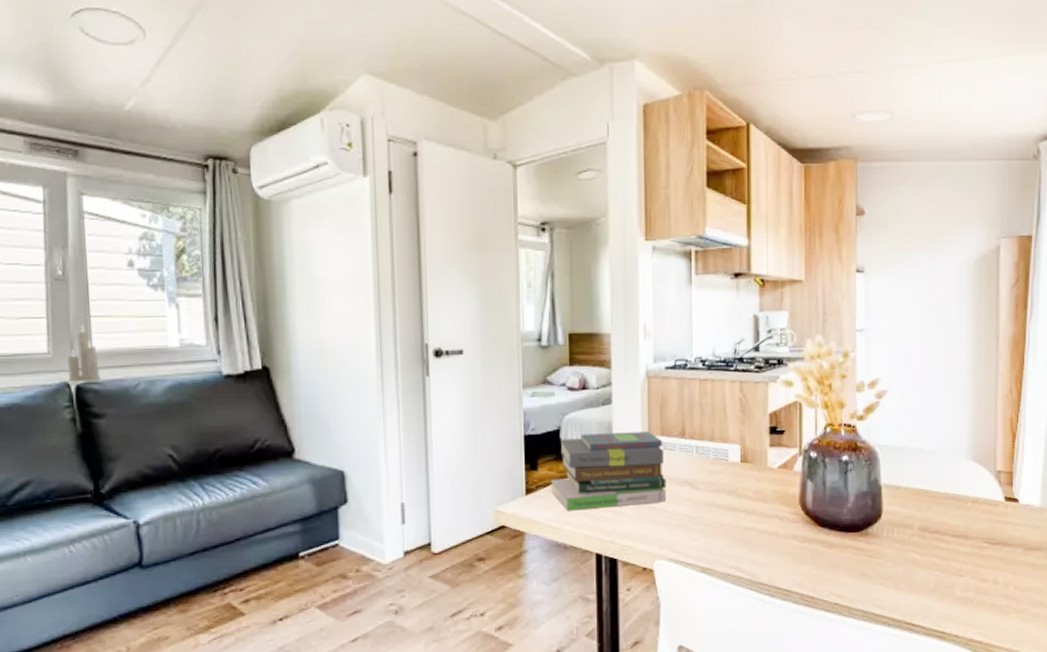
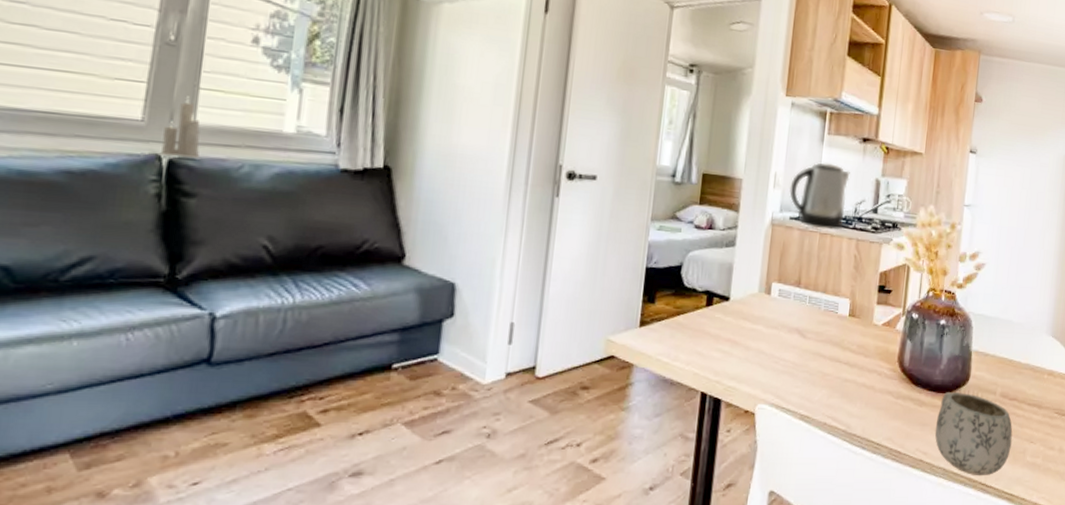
books: present [550,431,667,511] -> none [664,272,779,348]
kettle: none [662,305,725,376] -> present [789,162,850,230]
mug: none [849,530,937,616] -> present [935,392,1013,476]

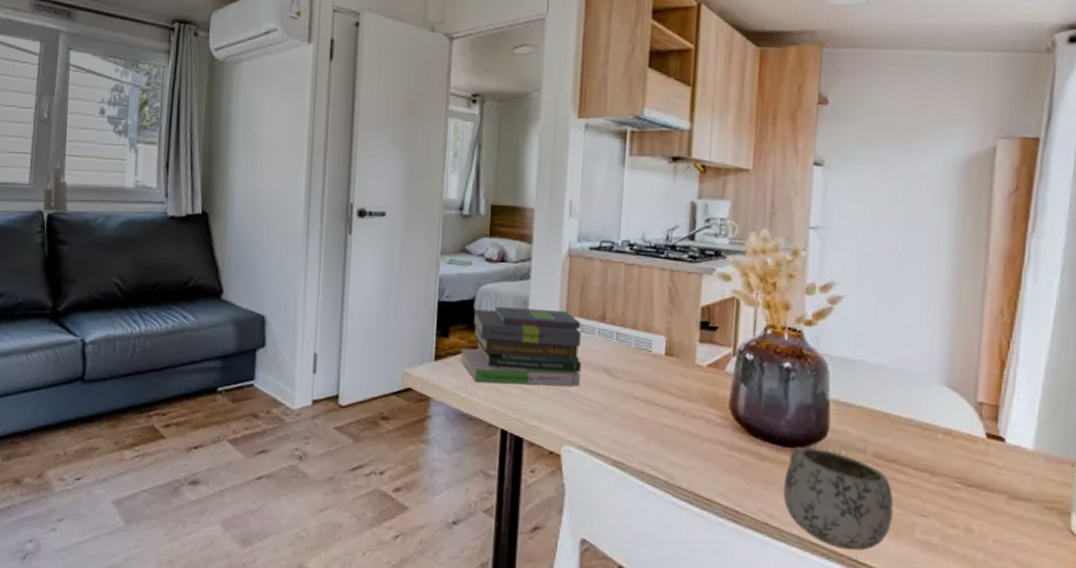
books: none [664,272,779,348] -> present [459,306,582,387]
kettle: present [789,162,850,230] -> none [587,187,659,260]

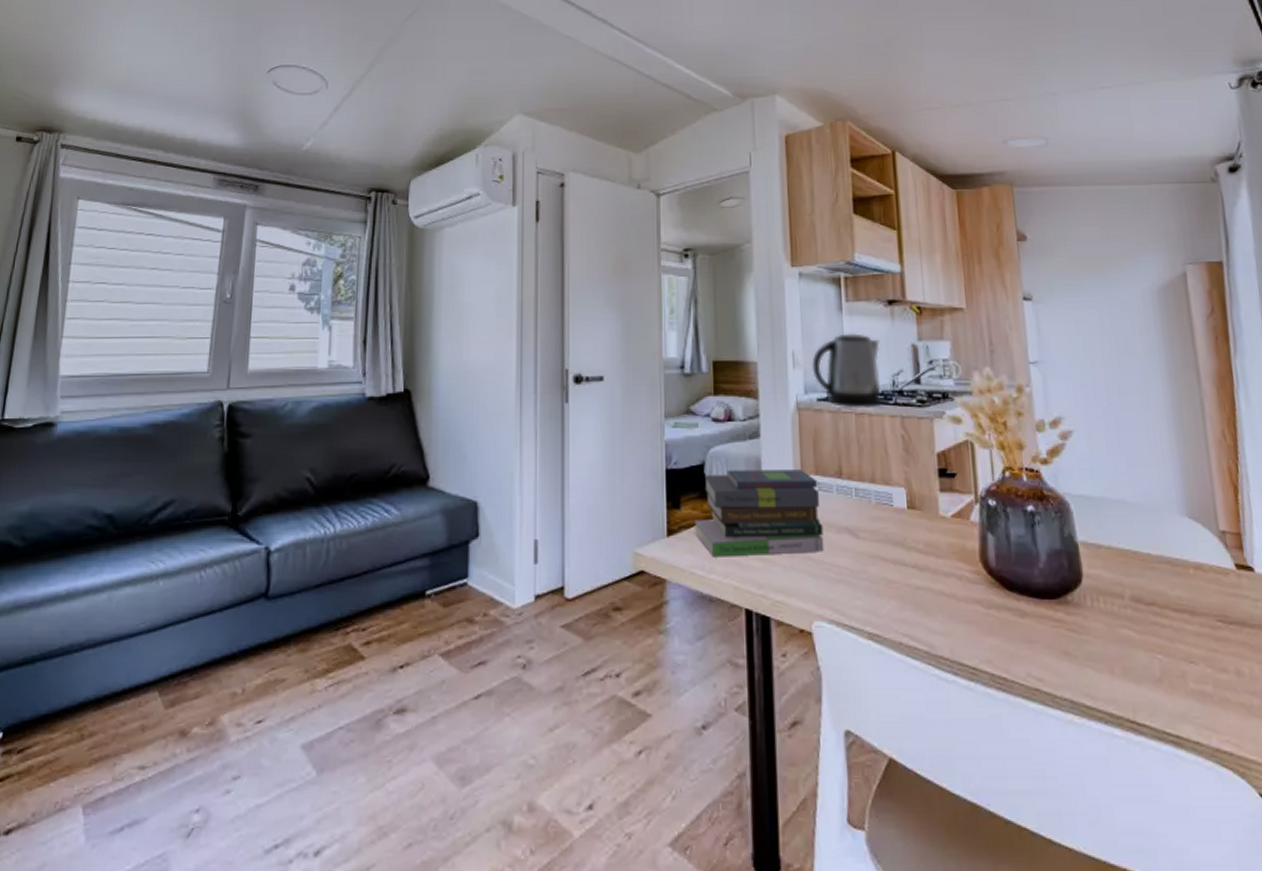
candle: present [42,162,68,213] -> none [222,346,252,402]
kettle: none [587,187,659,260] -> present [812,333,882,409]
mug: present [783,447,894,551] -> none [1047,598,1163,711]

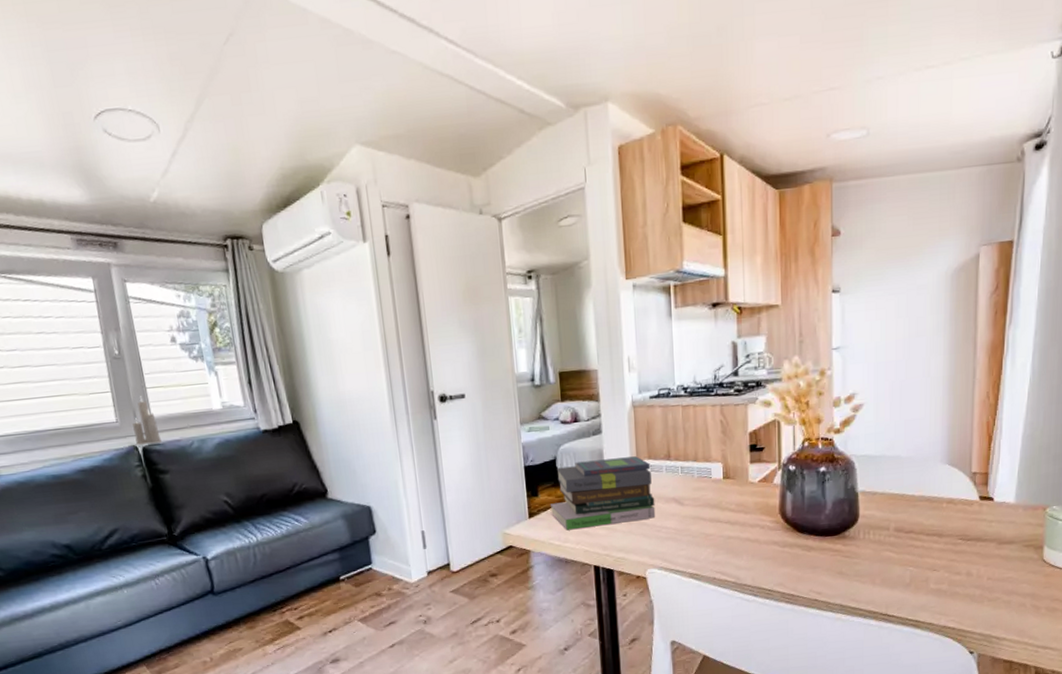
candle: none [222,346,252,402] -> present [133,396,162,446]
kettle: present [812,333,882,409] -> none [645,336,704,403]

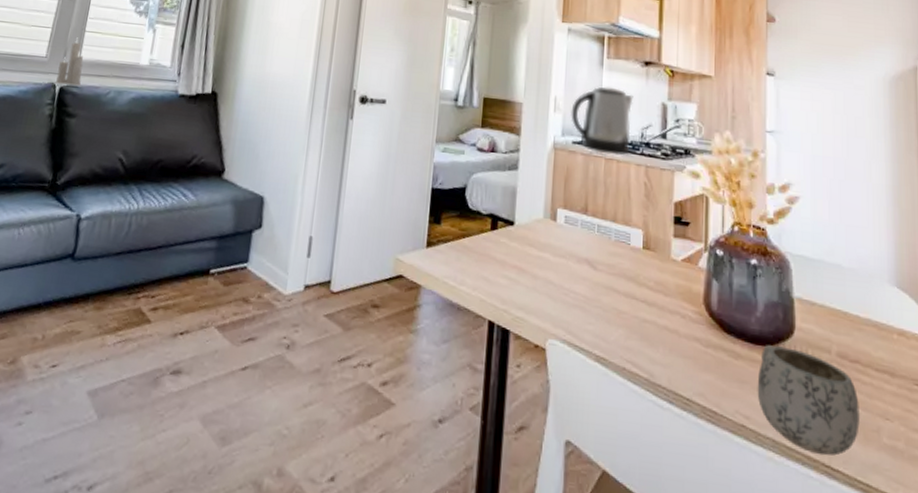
books: present [550,456,656,531] -> none [450,195,566,278]
kettle: none [645,336,704,403] -> present [571,86,633,155]
mug: none [827,533,912,608] -> present [757,345,860,456]

